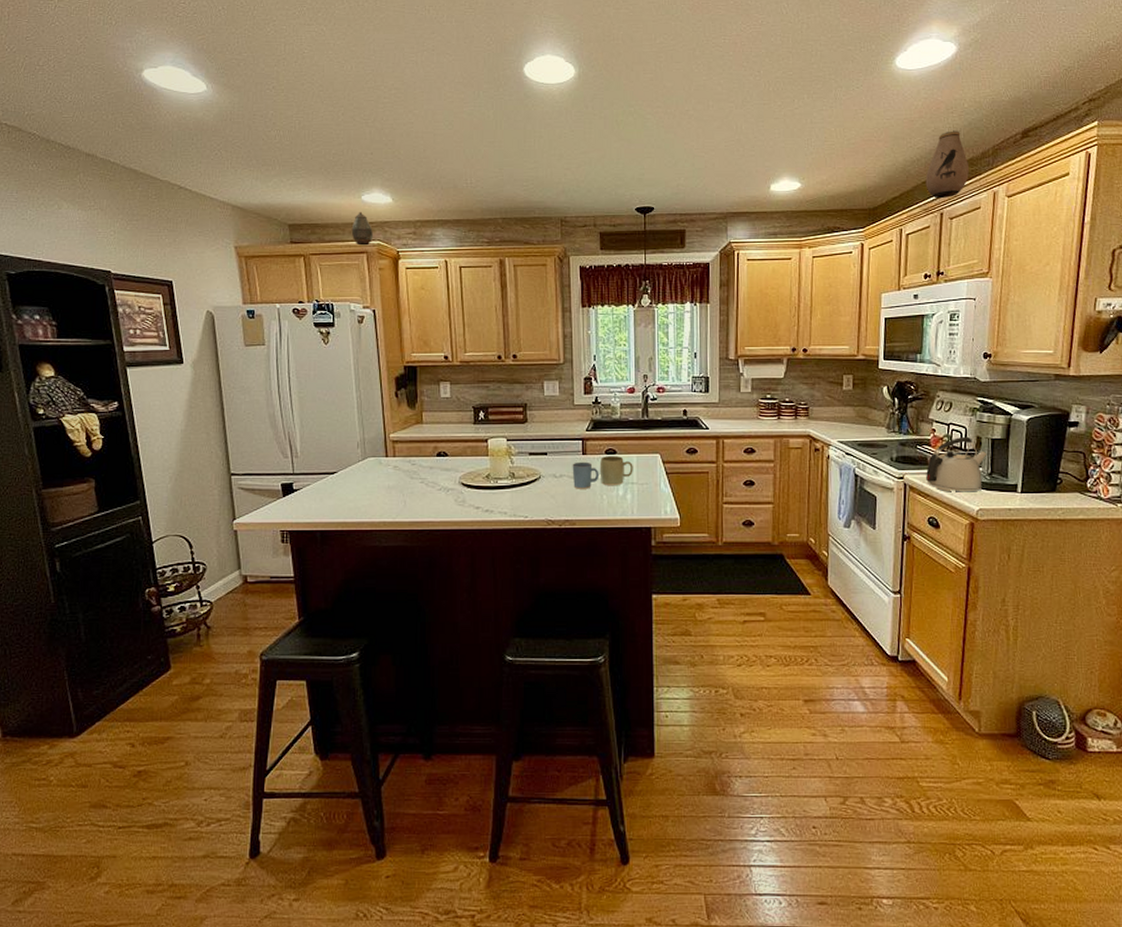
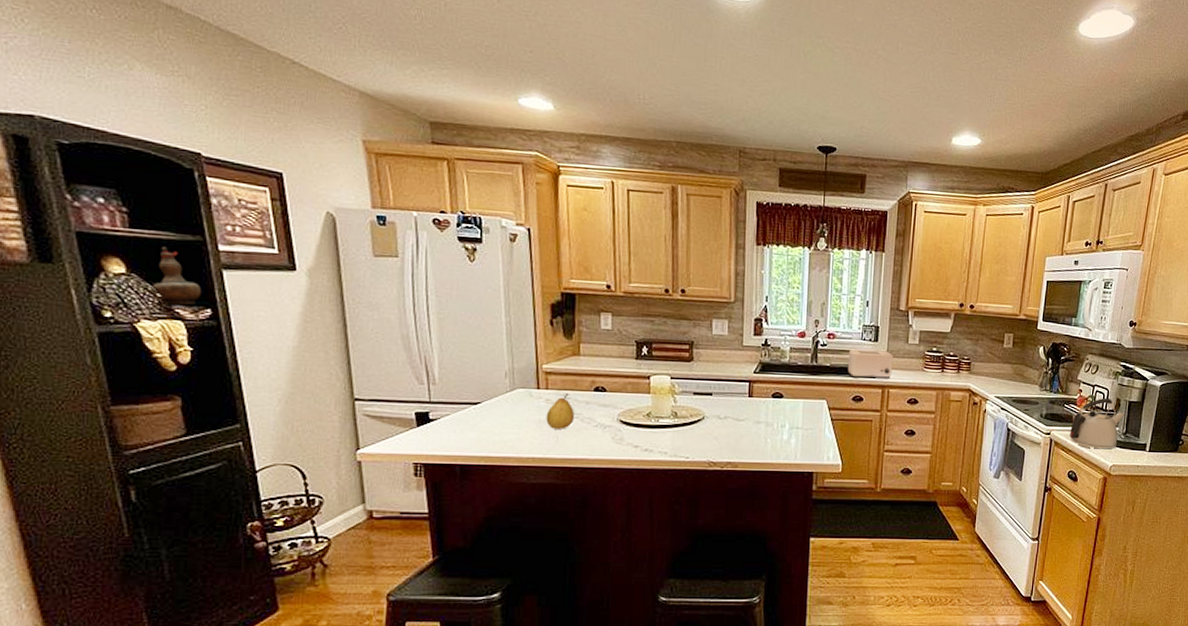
decorative vase: none [72,351,111,402] -> present [150,246,202,307]
decorative jar: present [351,211,374,246] -> none [504,116,531,156]
fruit: none [394,460,421,494] -> present [546,393,575,429]
mug: present [572,461,599,489] -> none [737,404,765,432]
mug: present [599,456,633,486] -> none [765,400,799,430]
toaster: none [679,401,726,431] -> present [847,349,893,379]
vase: present [925,132,969,199] -> none [1094,105,1134,170]

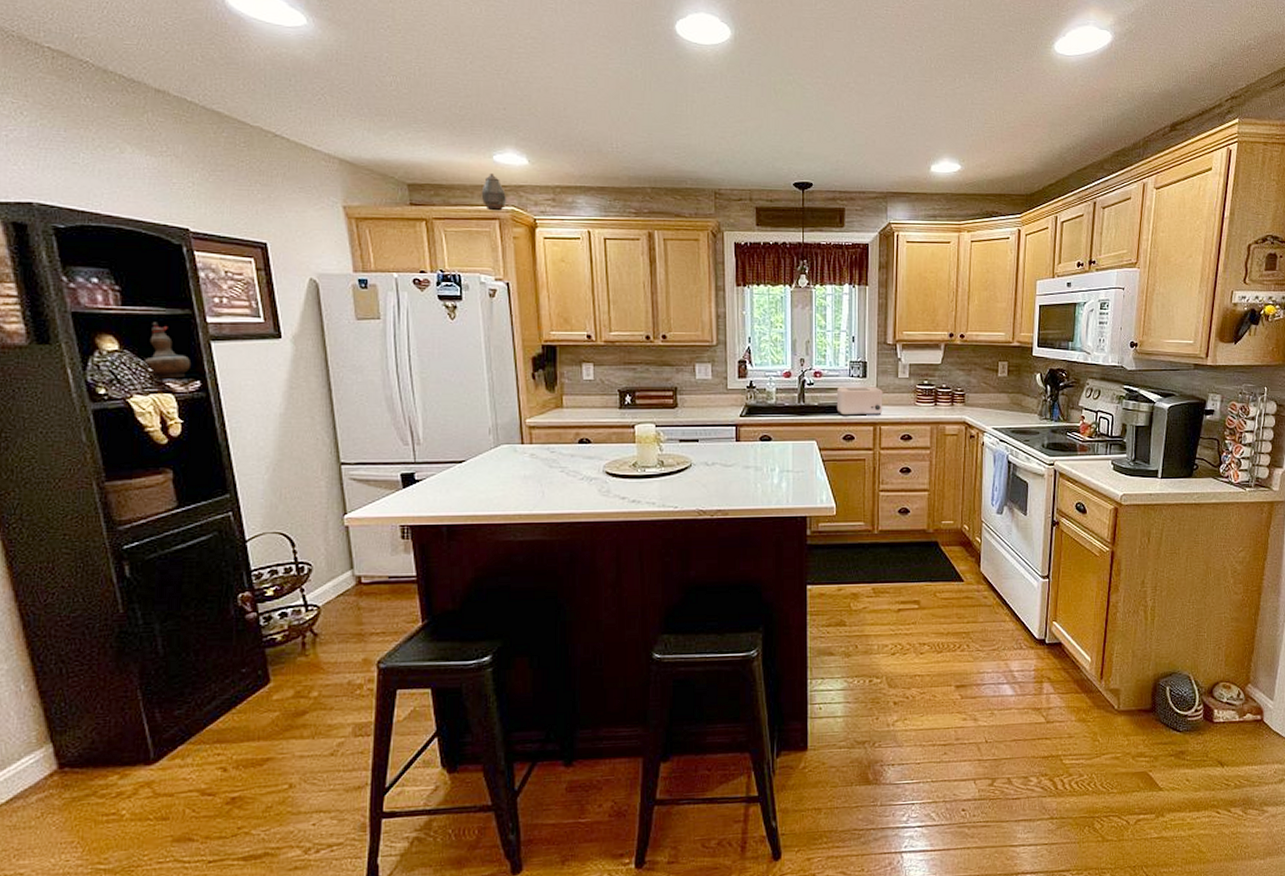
decorative jar: none [504,116,531,156] -> present [481,172,507,211]
fruit: present [546,393,575,429] -> none [531,447,561,484]
kettle: present [1070,397,1124,449] -> none [1075,423,1132,478]

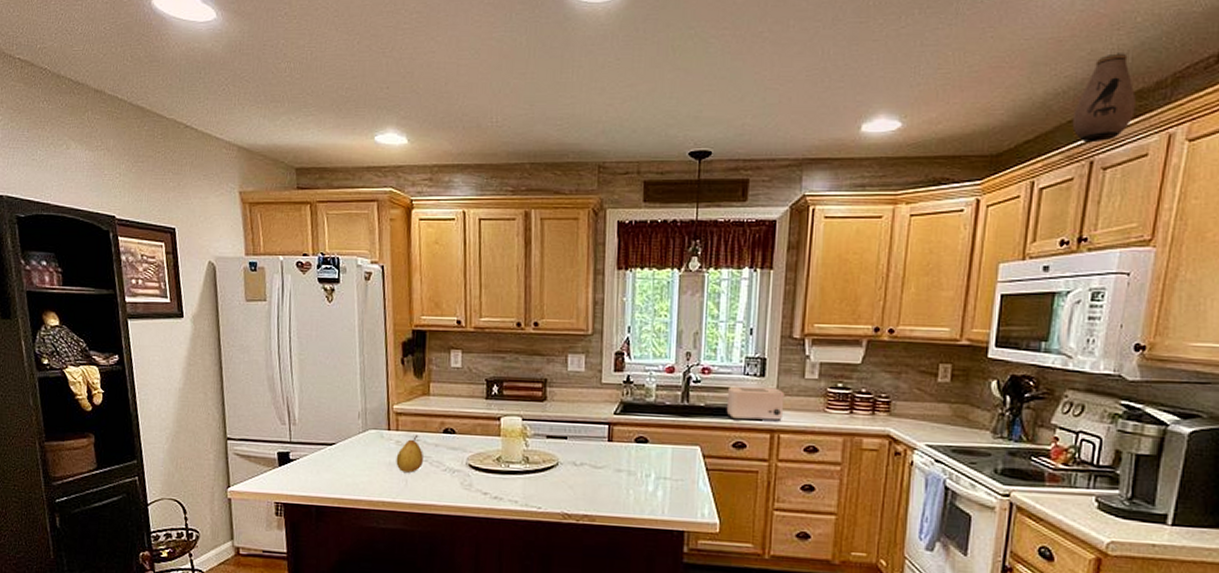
decorative vase: present [142,322,192,380] -> none [75,301,112,354]
decorative jar: present [481,172,507,211] -> none [361,153,386,193]
fruit: none [531,447,561,484] -> present [396,435,424,473]
vase: none [1080,121,1121,188] -> present [1072,54,1136,143]

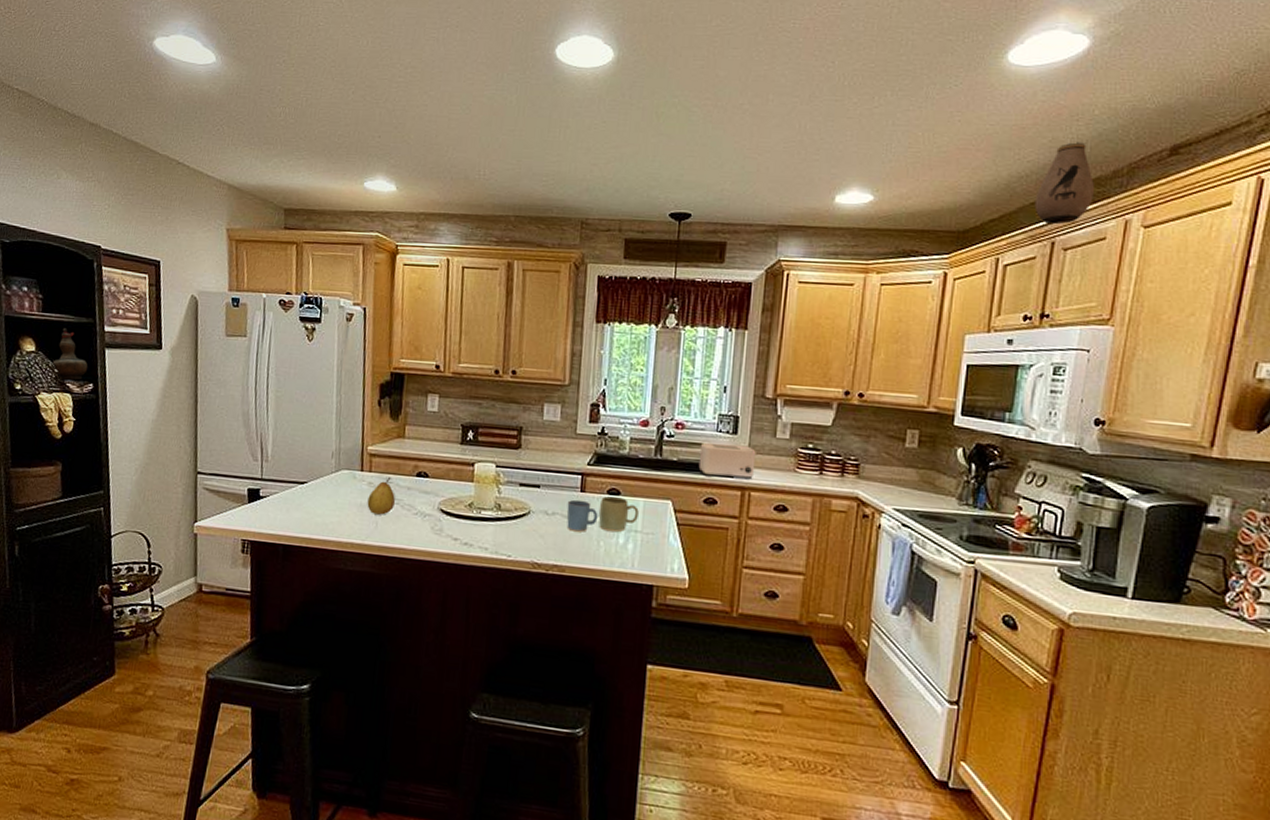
decorative vase: none [75,301,112,354] -> present [50,328,88,381]
mug: none [595,449,627,481] -> present [566,499,598,532]
mug: none [626,445,667,481] -> present [598,496,639,533]

